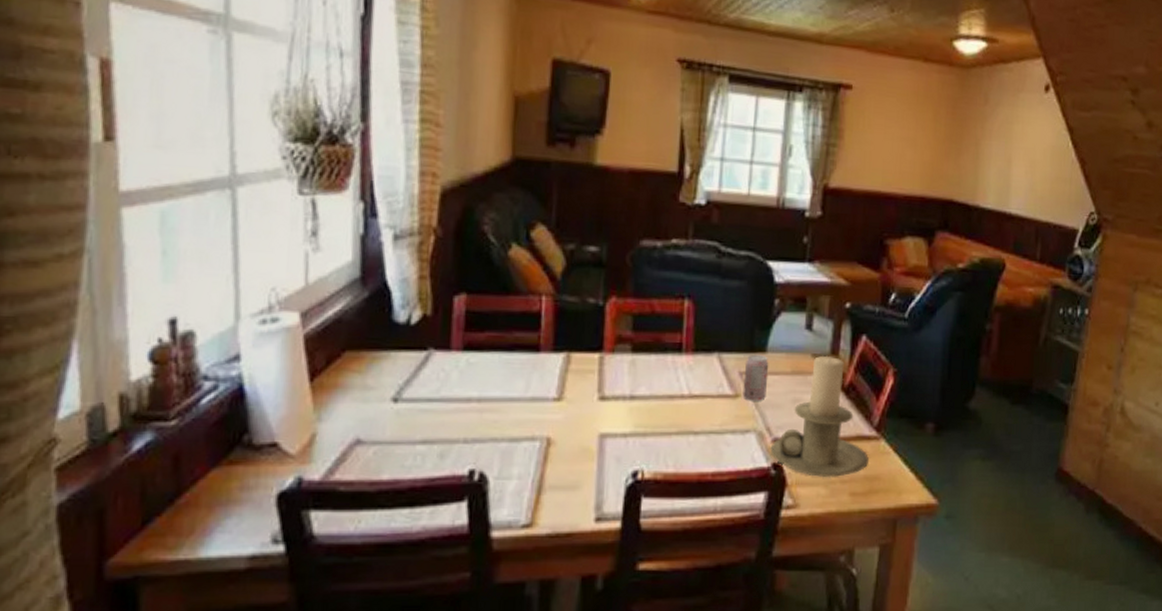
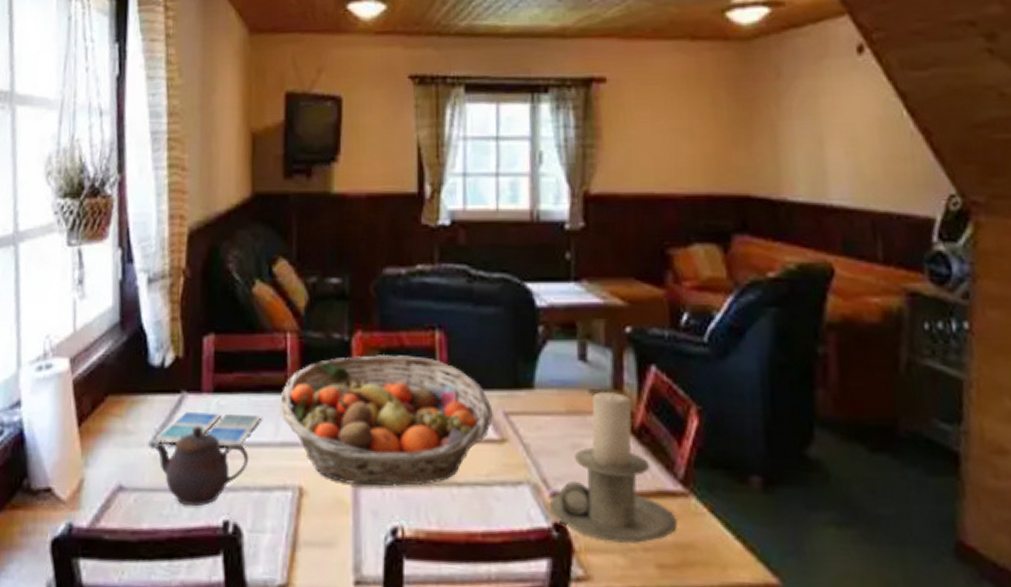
teapot: none [397,382,498,458] -> present [154,426,249,507]
drink coaster: none [399,368,511,402] -> present [156,411,260,448]
fruit basket: none [531,318,730,436] -> present [280,353,493,487]
beverage can: present [743,354,769,401] -> none [509,391,539,447]

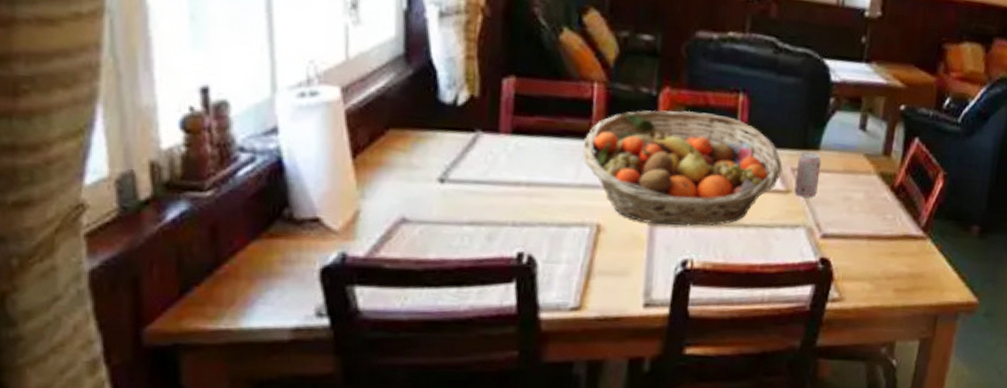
teapot: present [154,426,249,507] -> none [443,165,548,239]
drink coaster: present [156,411,260,448] -> none [445,151,561,186]
beverage can: none [509,391,539,447] -> present [794,151,822,198]
candle holder: present [549,391,678,544] -> none [818,156,915,274]

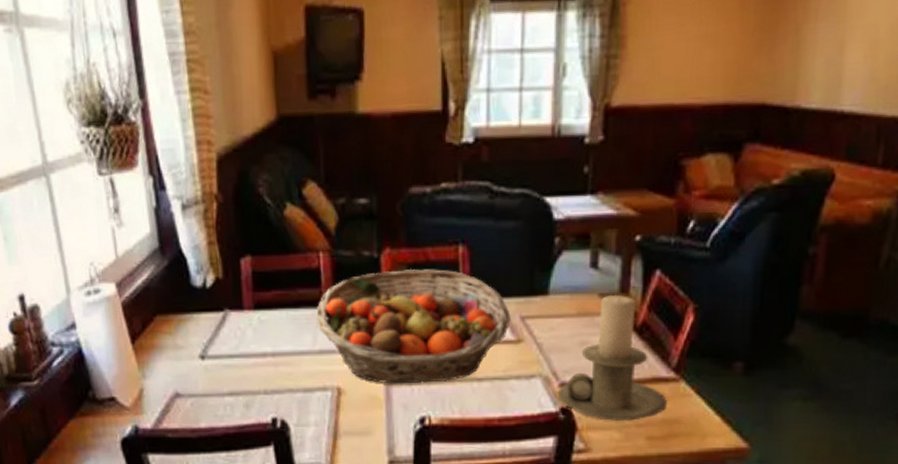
beverage can: present [794,151,822,198] -> none [525,297,552,346]
candle holder: none [818,156,915,274] -> present [557,294,668,422]

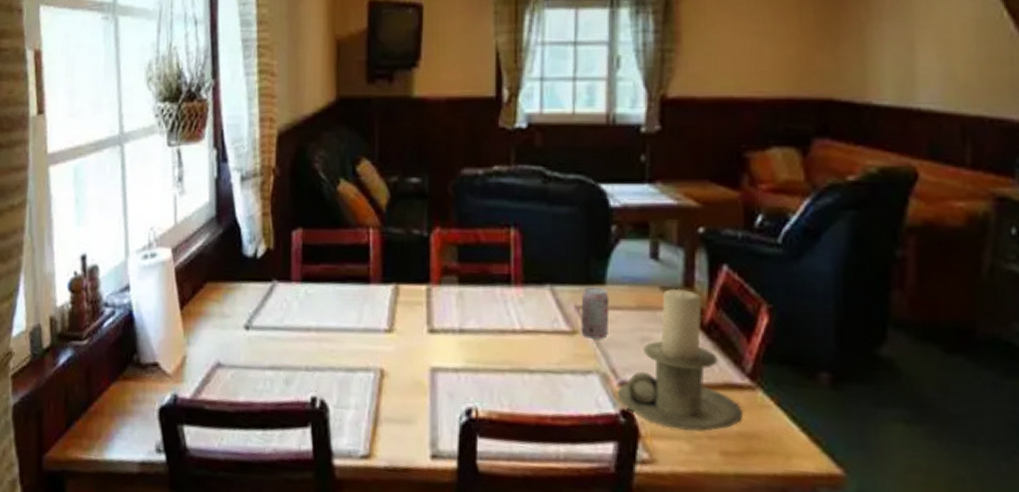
fruit basket: present [316,268,511,384] -> none [363,249,565,371]
beverage can: none [525,297,552,346] -> present [581,286,610,339]

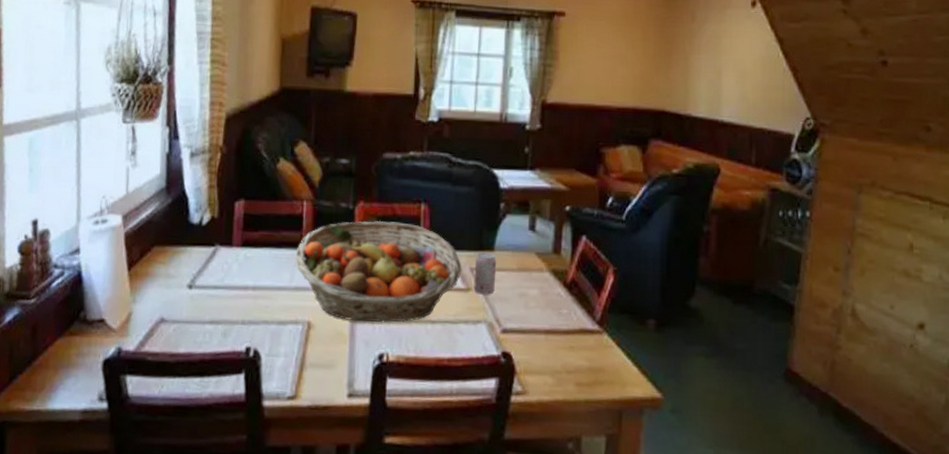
fruit basket: none [363,249,565,371] -> present [295,220,462,323]
candle holder: present [617,288,744,432] -> none [499,254,593,368]

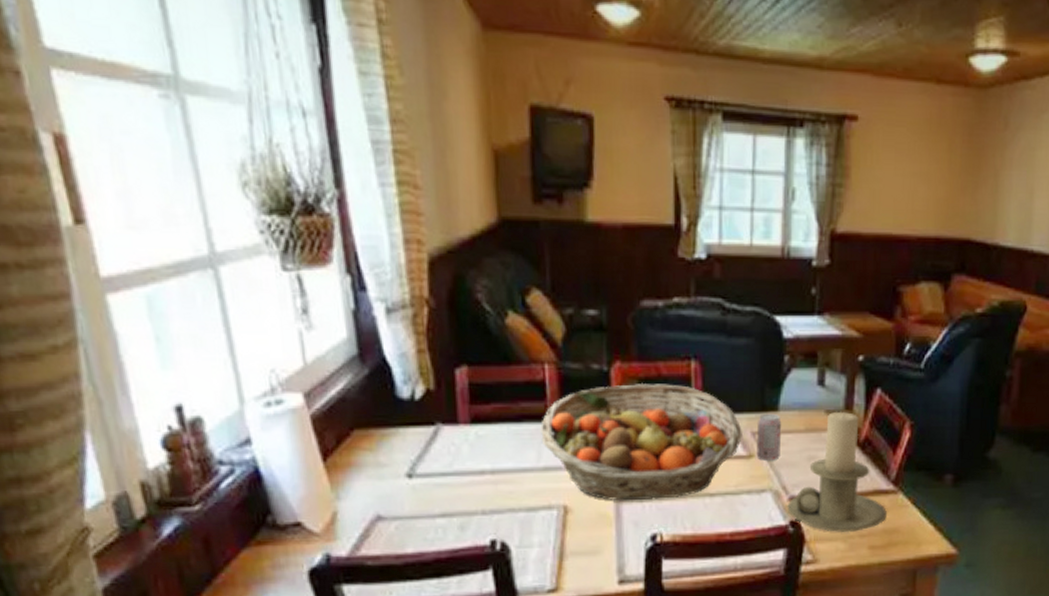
candle holder: none [499,254,593,368] -> present [787,411,888,533]

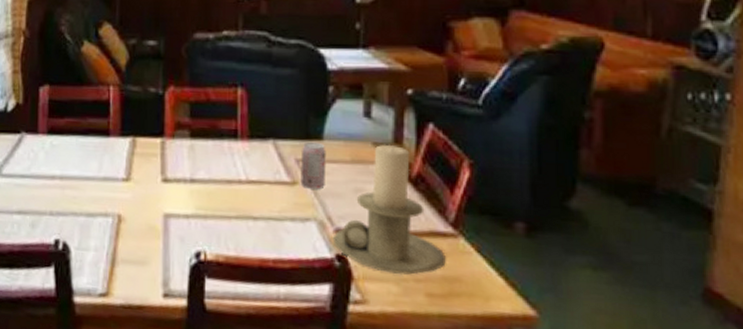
fruit basket: present [541,382,742,502] -> none [103,106,286,218]

